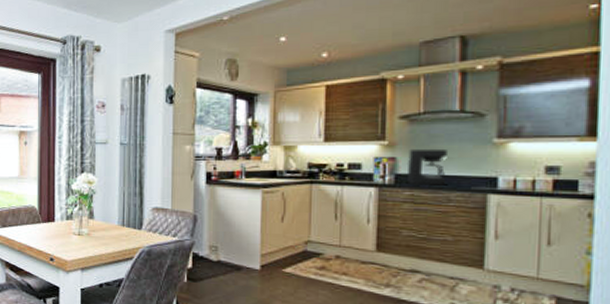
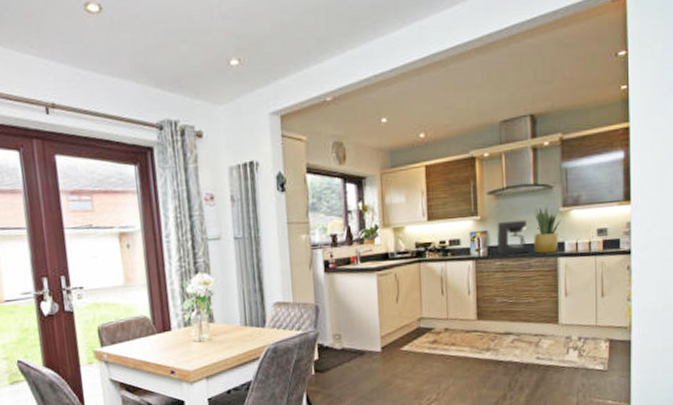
planter: none [455,135,497,188] -> present [533,205,563,254]

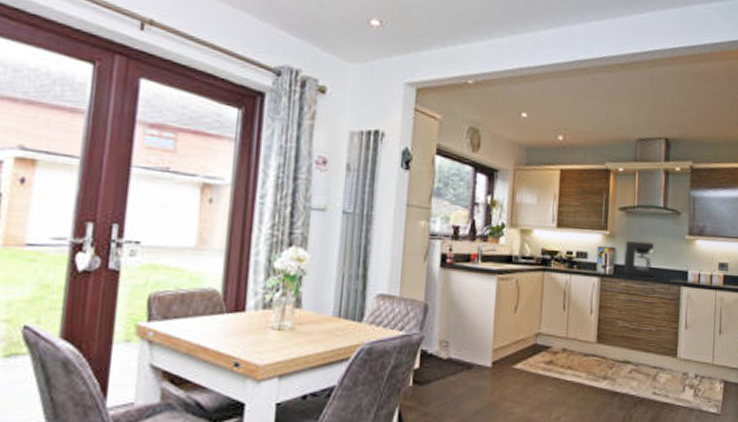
planter: present [533,205,563,254] -> none [658,231,688,281]

